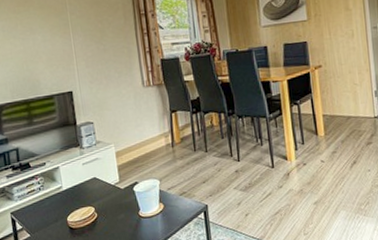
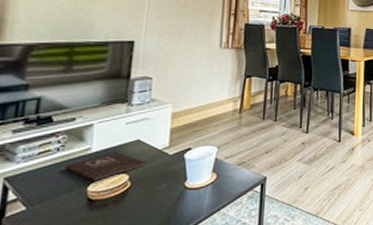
book: none [47,189,106,213] -> present [64,152,147,181]

